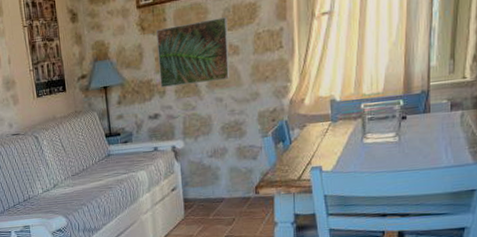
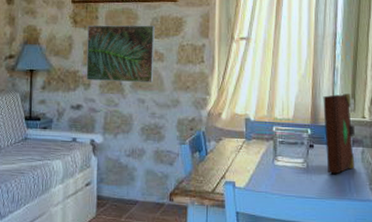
book: none [417,54,453,143] -> present [323,93,355,174]

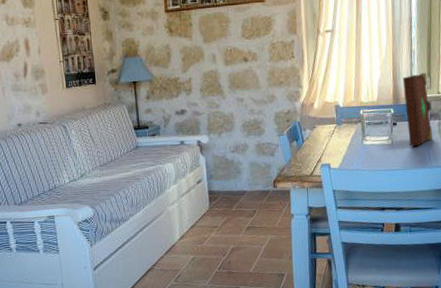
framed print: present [86,25,155,83] -> none [183,27,250,86]

